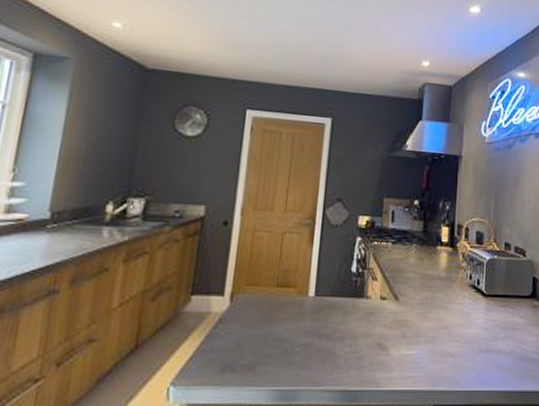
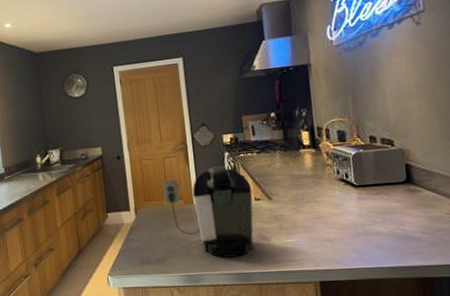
coffee maker: none [272,252,380,369] -> present [162,166,254,258]

